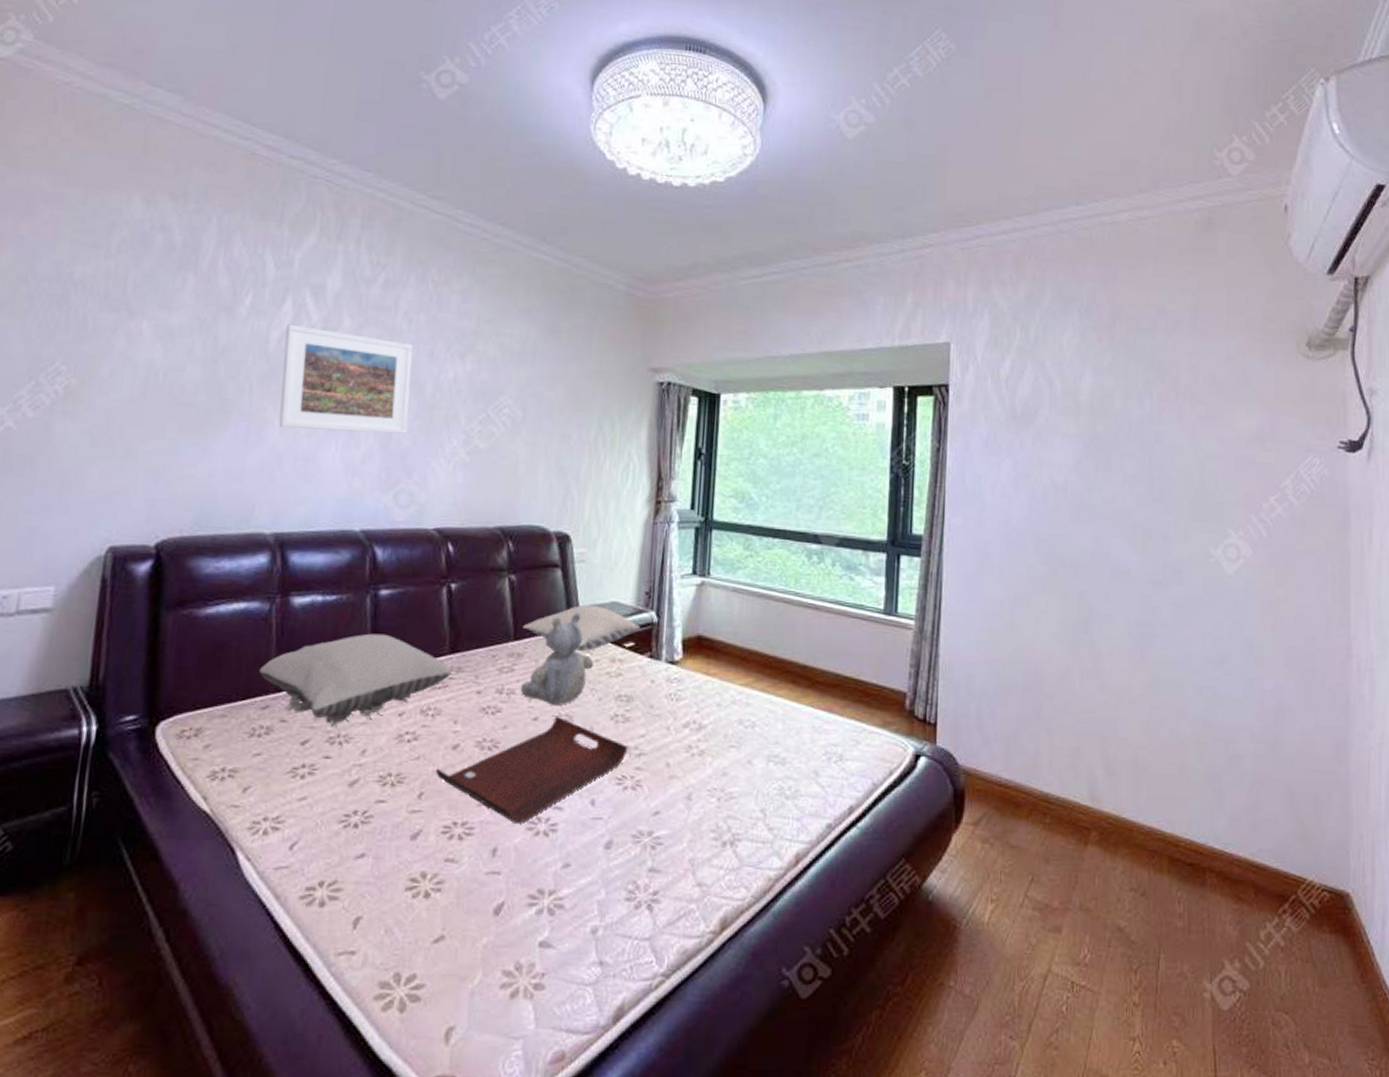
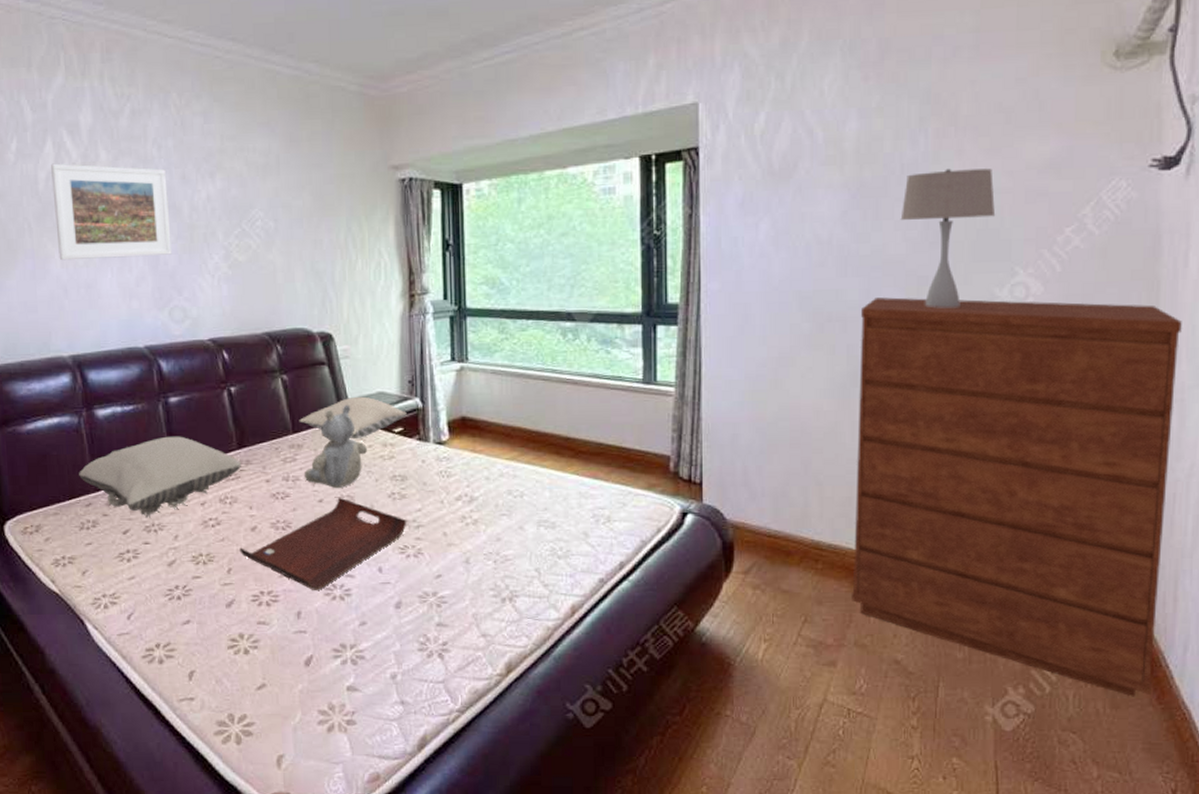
dresser: none [1078,546,1369,975] -> present [852,297,1182,697]
table lamp: none [1128,430,1211,563] -> present [900,168,996,308]

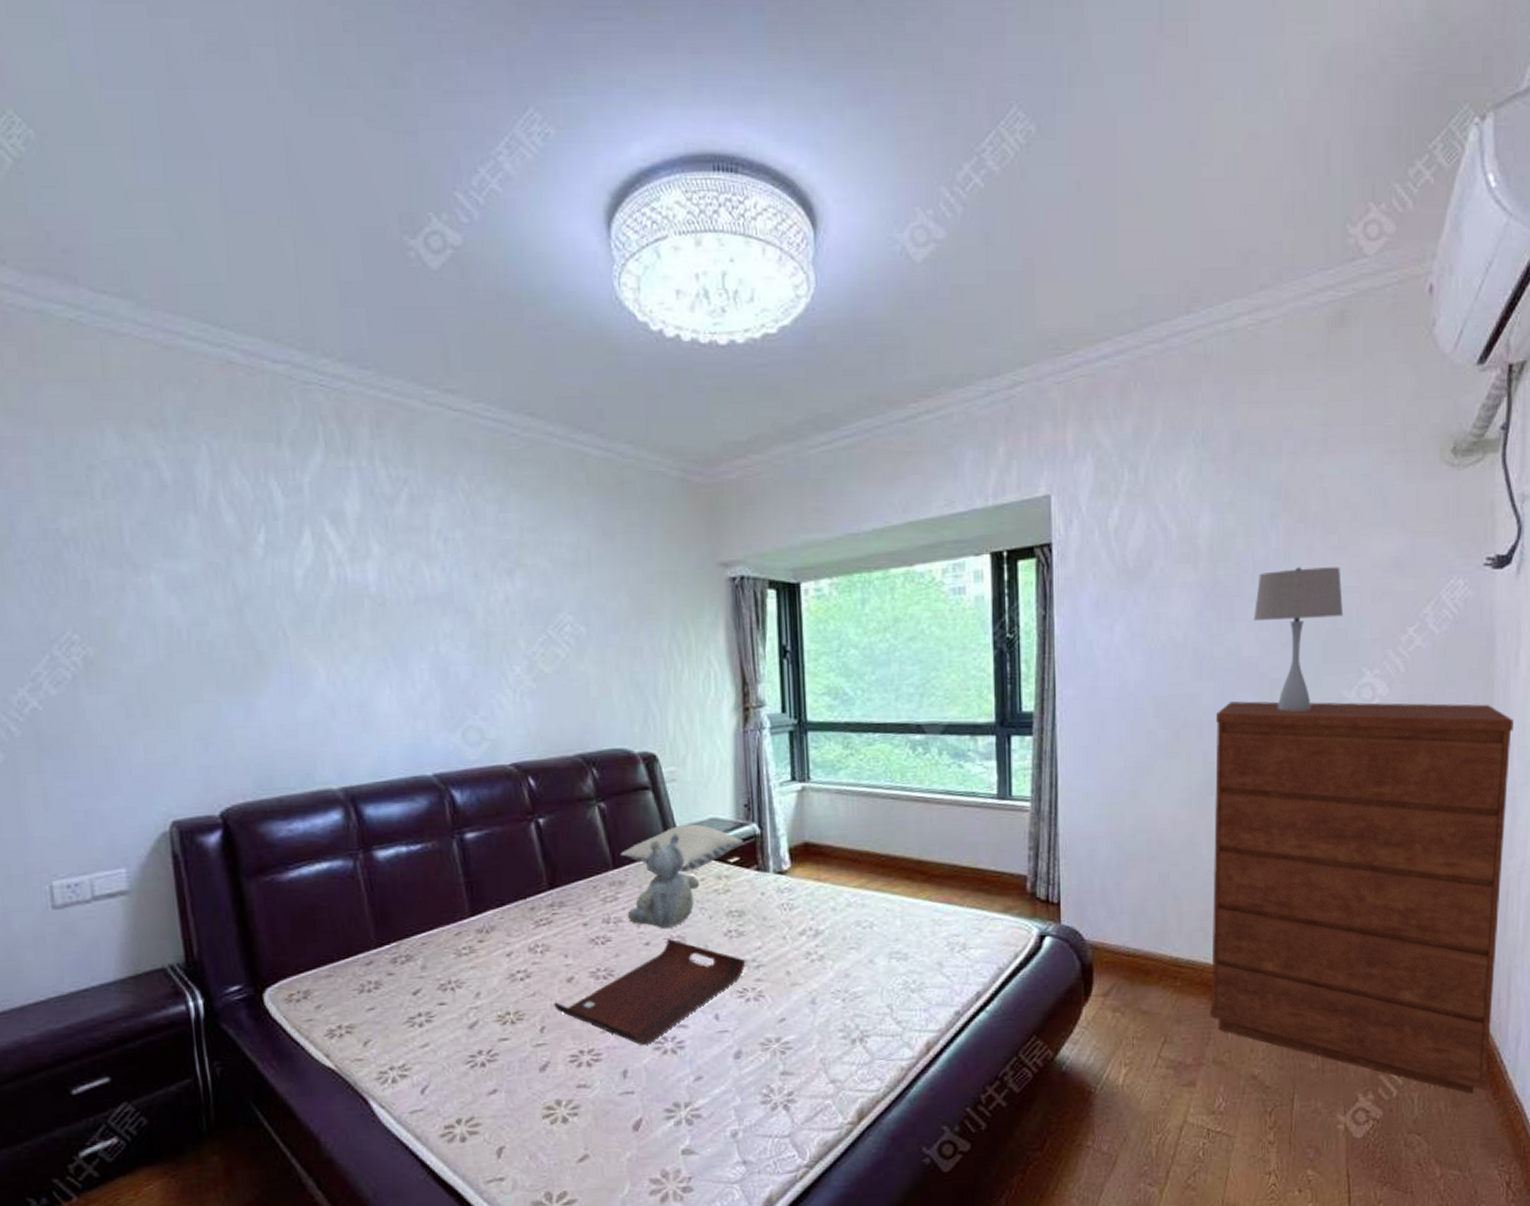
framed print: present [51,163,172,261] -> none [310,558,464,675]
pillow: present [79,436,241,518] -> none [356,877,553,975]

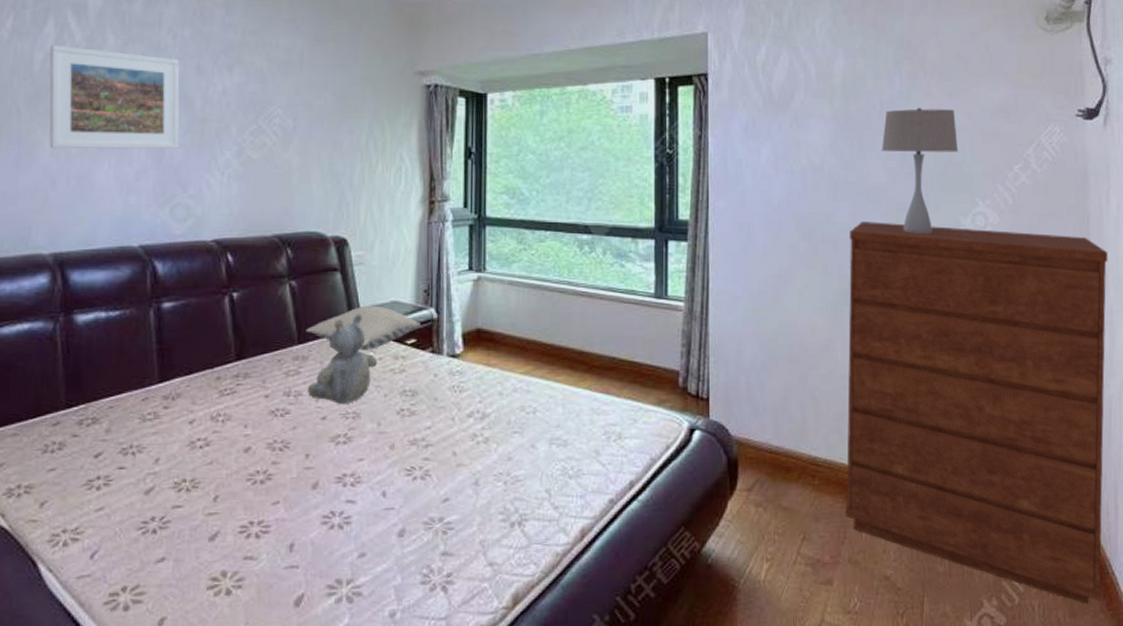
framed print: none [310,558,464,675] -> present [49,44,180,149]
serving tray: present [554,938,746,1045] -> none [229,414,416,519]

